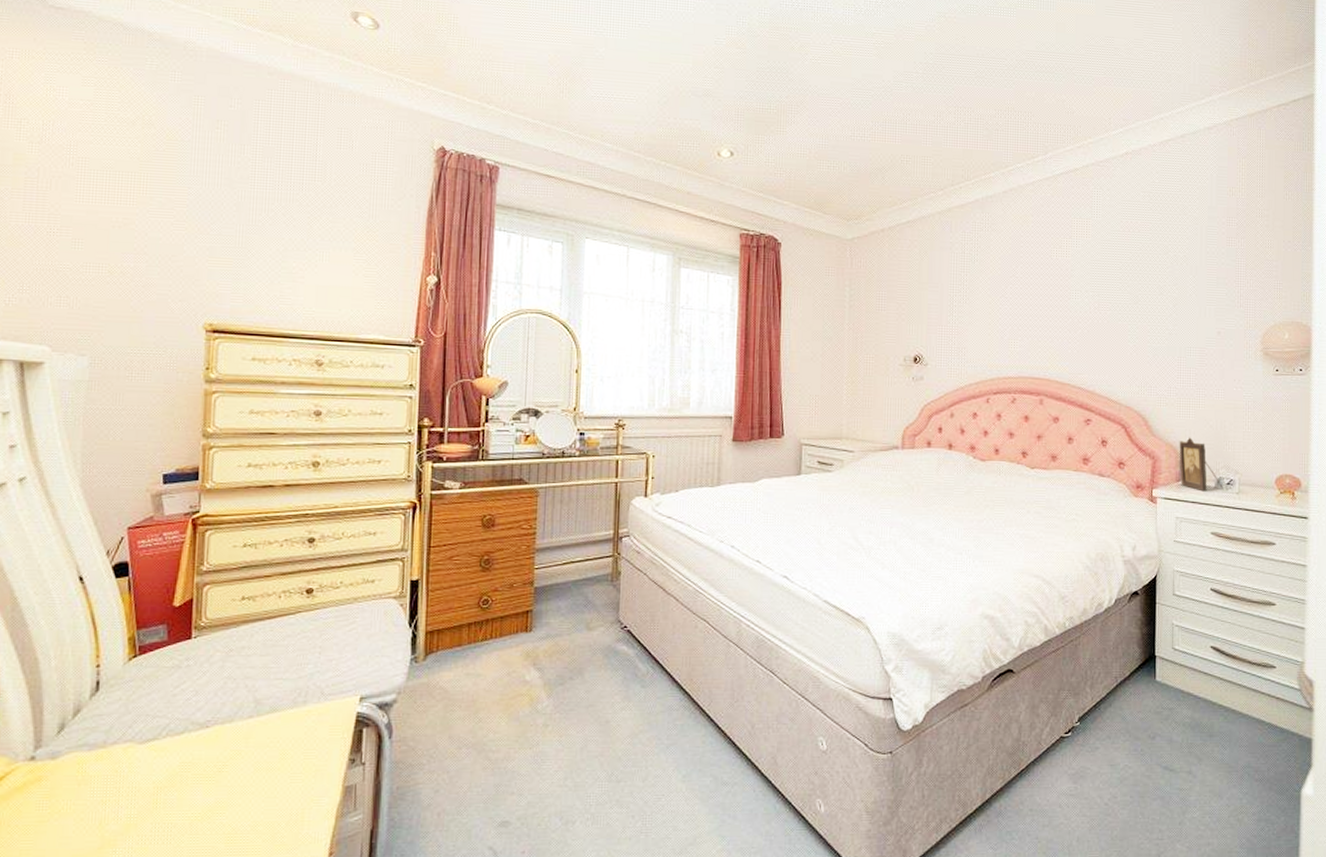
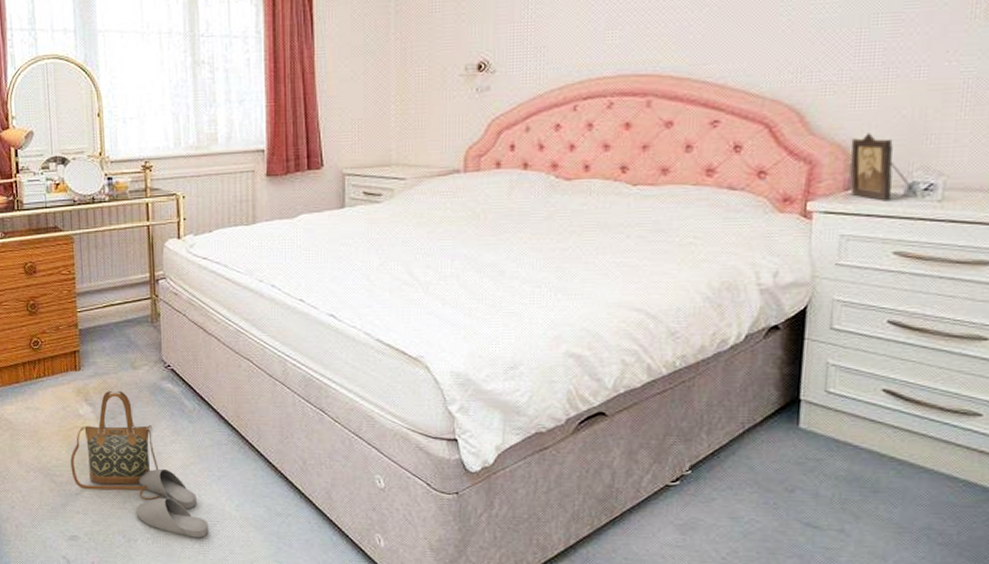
handbag: none [509,655,606,776] -> present [70,391,162,501]
slippers: none [577,738,653,815] -> present [136,468,209,538]

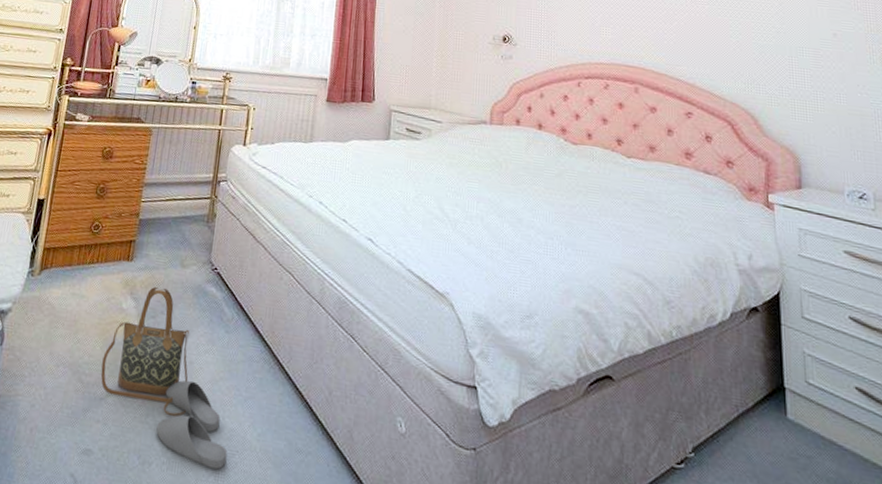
photo frame: present [850,132,919,201] -> none [796,141,856,205]

